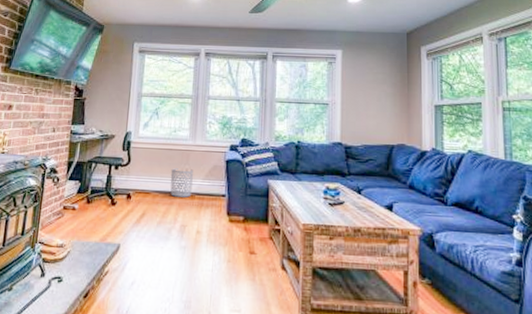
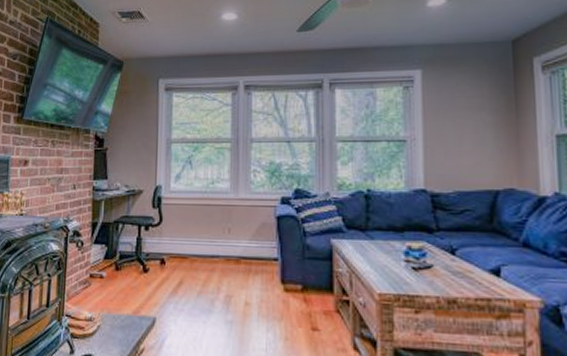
waste bin: present [170,168,193,198] -> none [210,227,237,262]

